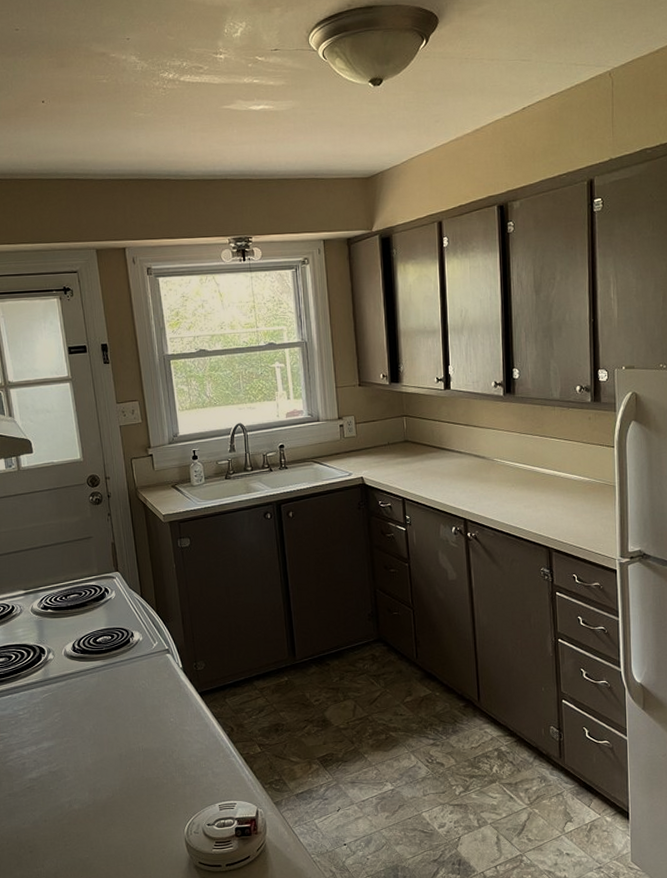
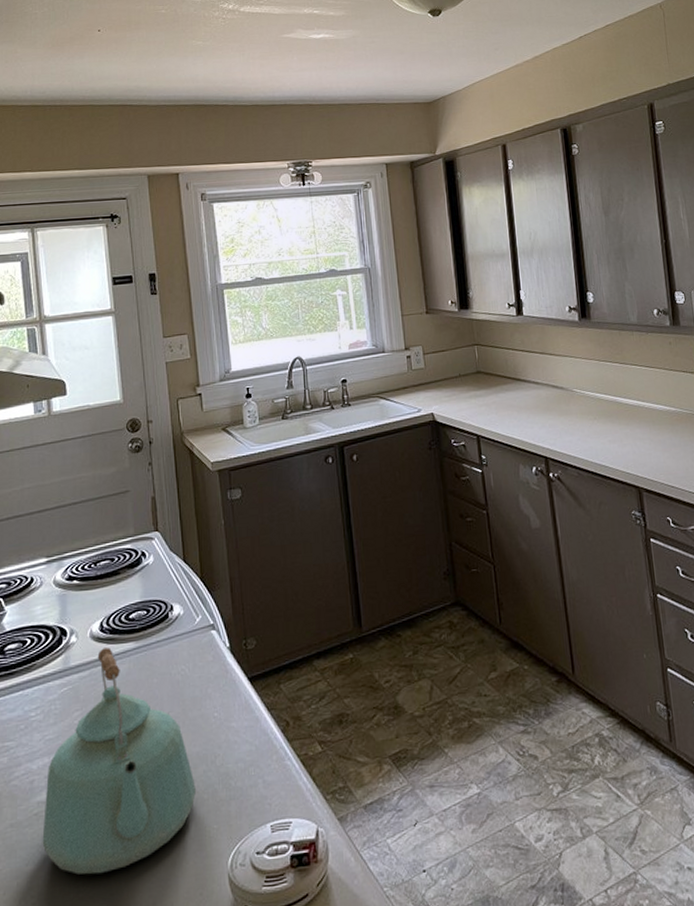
kettle: none [34,664,158,833] -> present [42,647,197,875]

